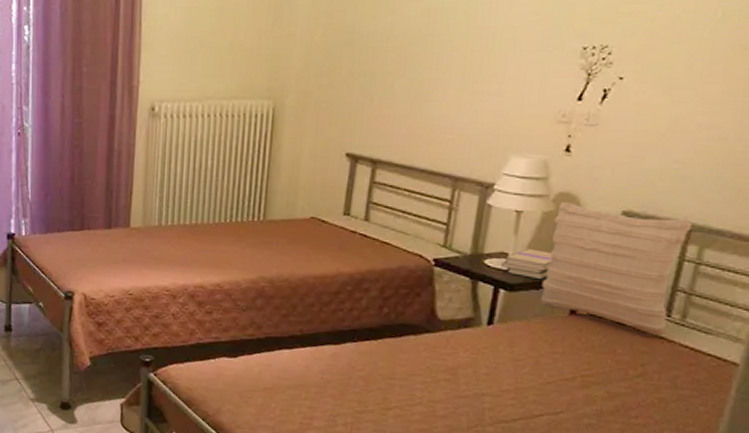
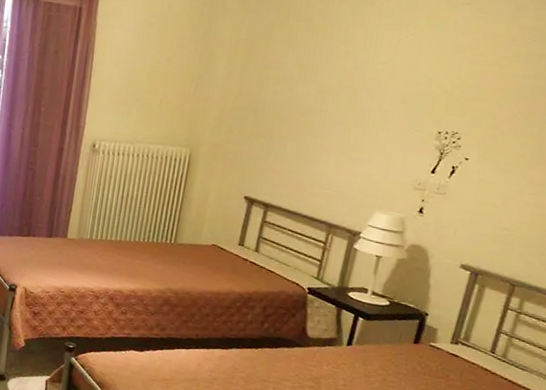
books: present [502,249,553,280] -> none [362,287,404,313]
pillow: present [540,201,693,335] -> none [390,252,517,368]

